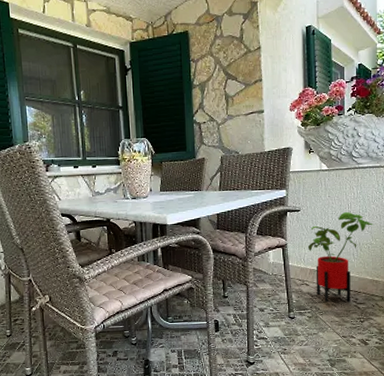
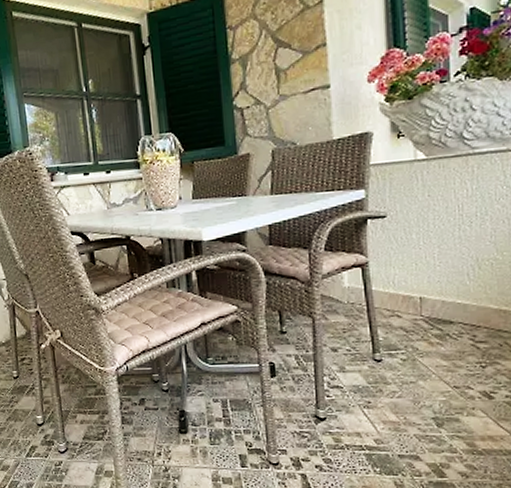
house plant: present [307,212,374,302] -> none [398,216,499,341]

